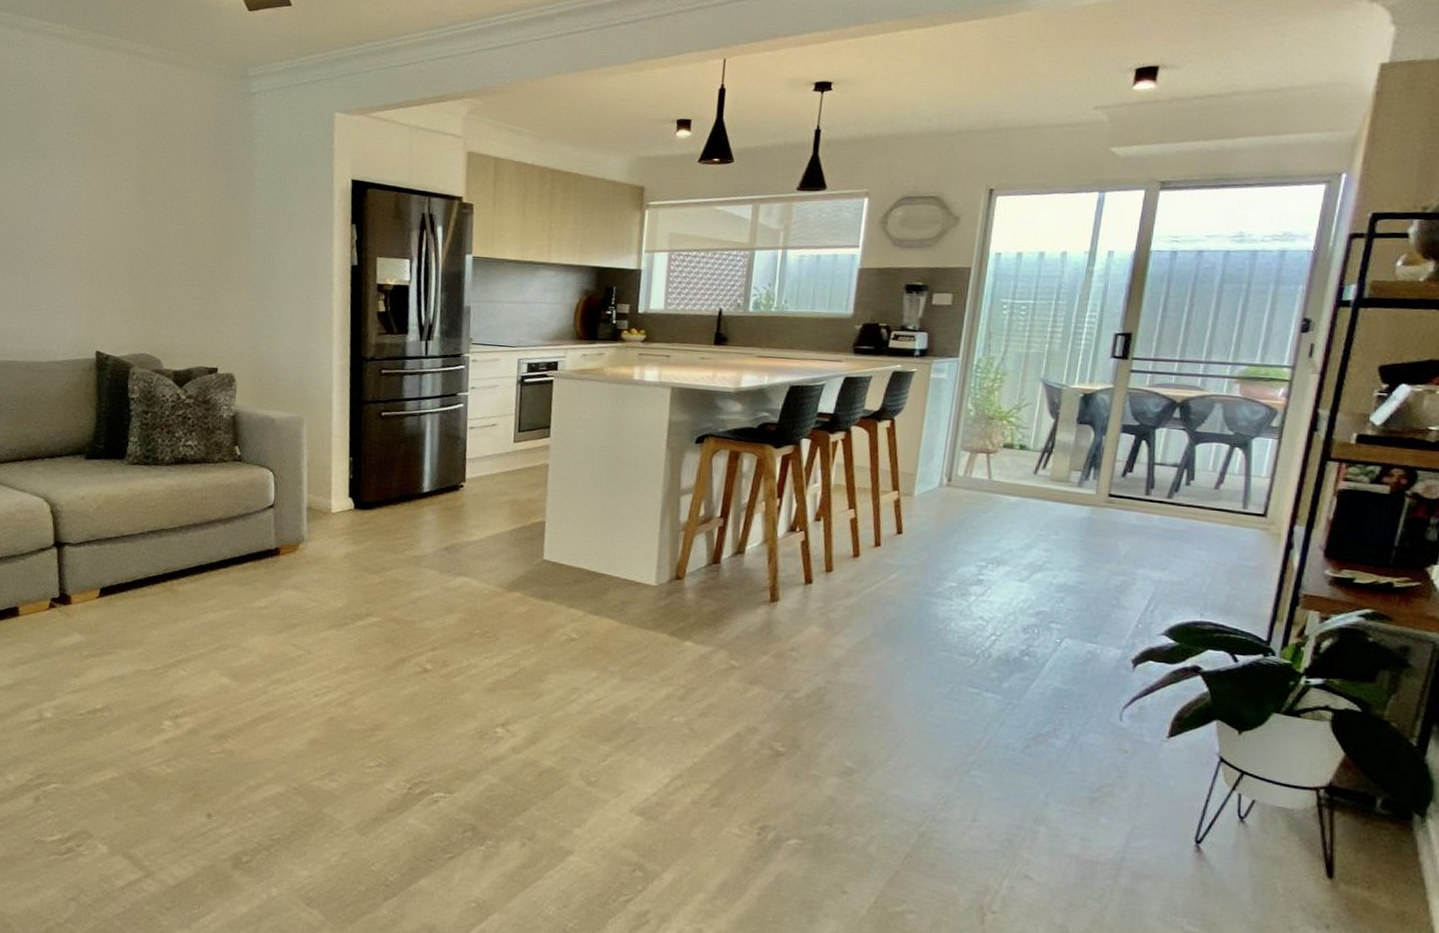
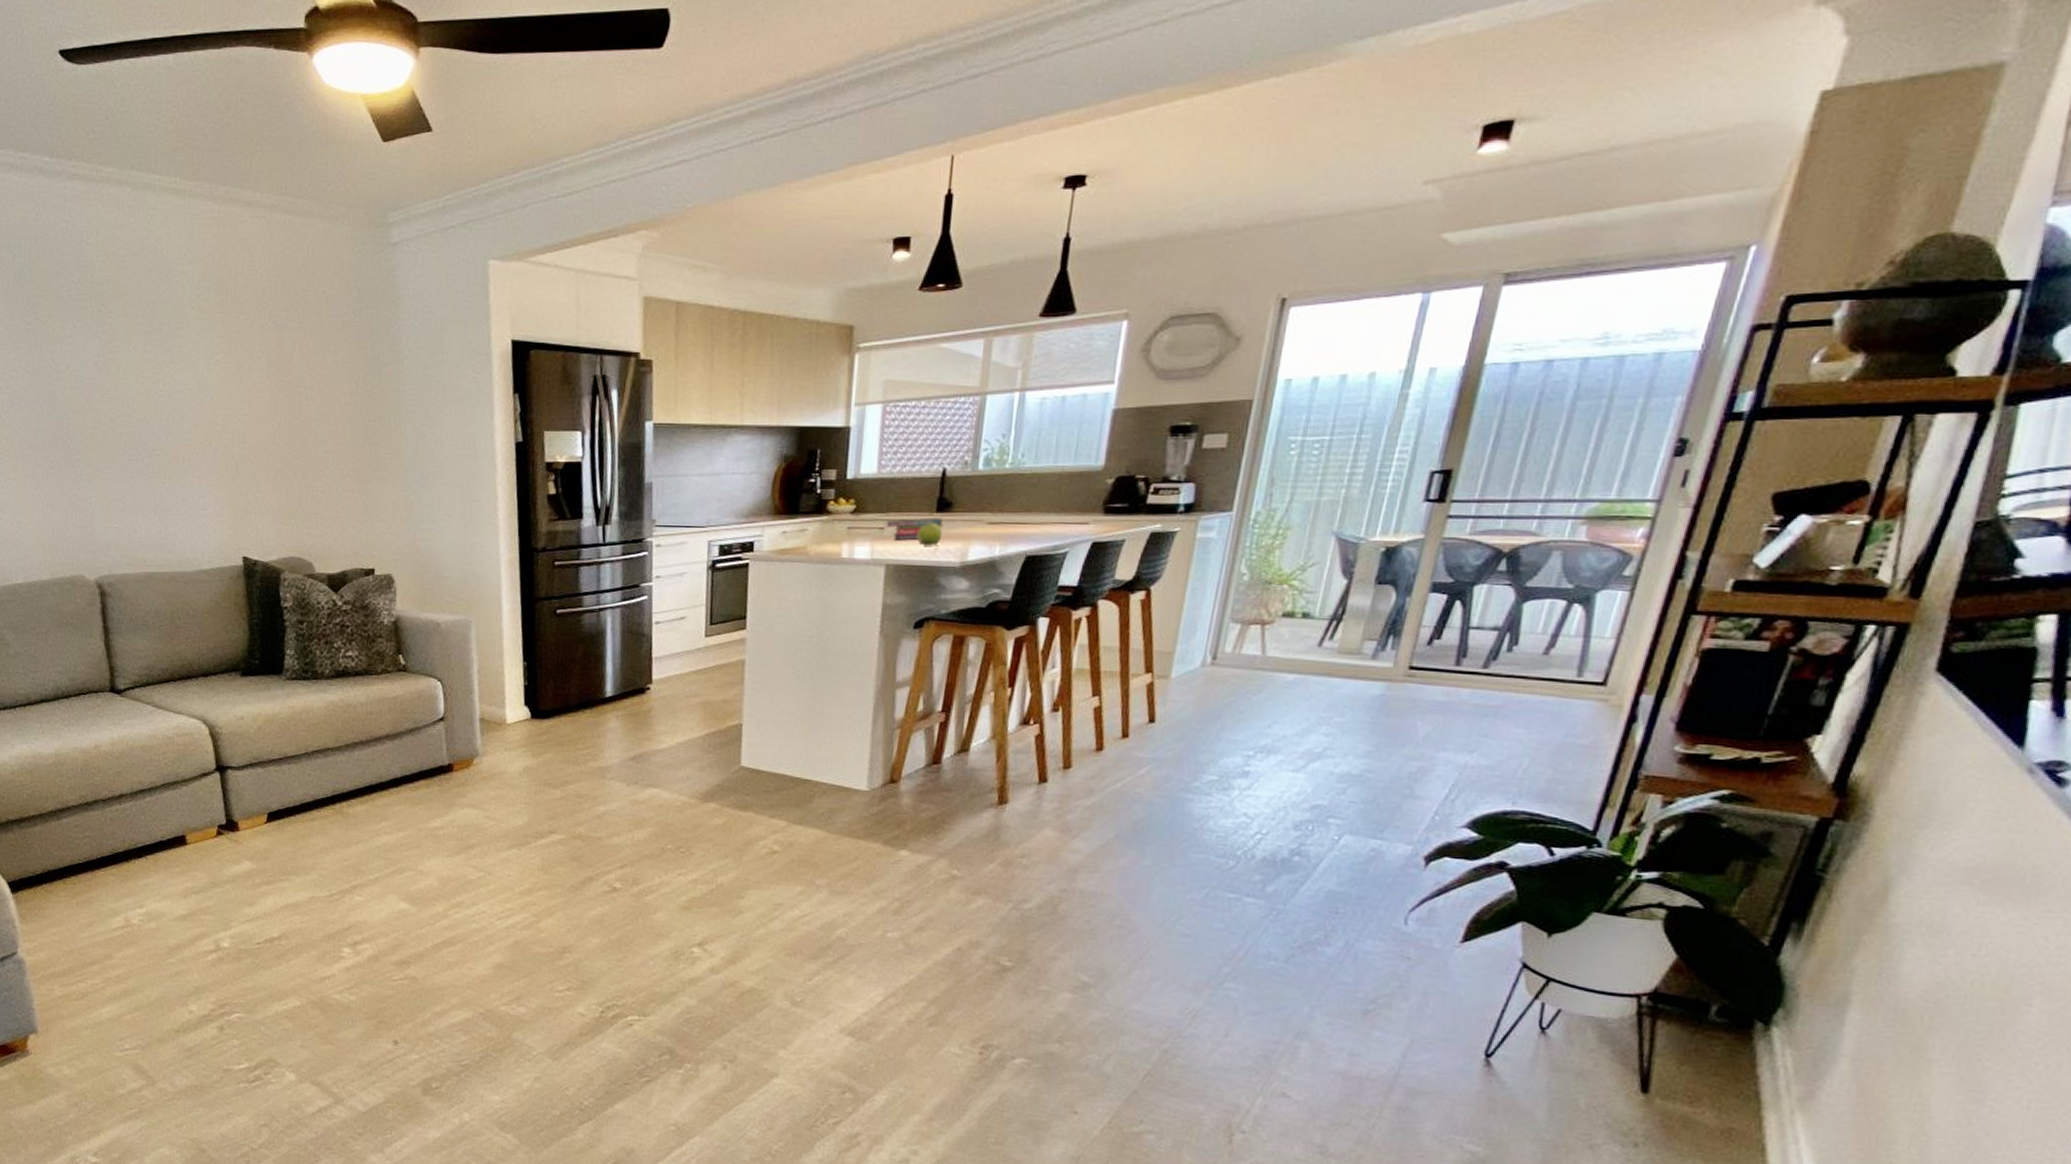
books: none [669,349,720,369] -> present [883,517,943,542]
fruit: none [698,353,720,374] -> present [917,523,943,546]

